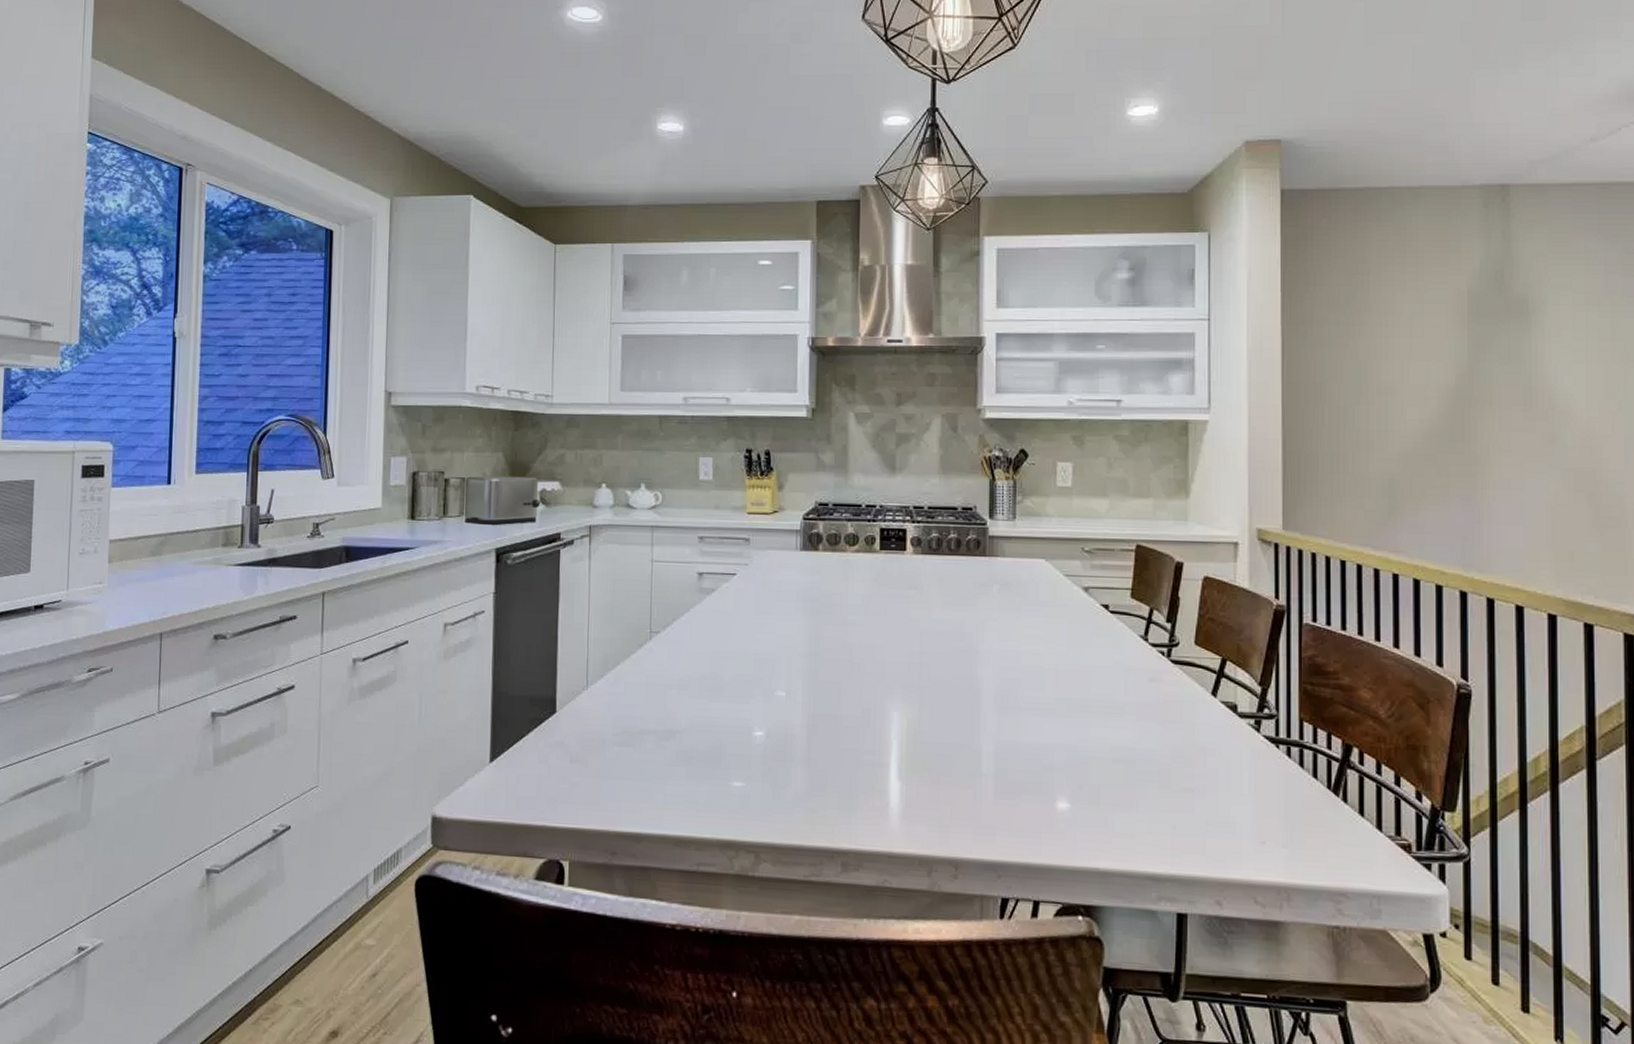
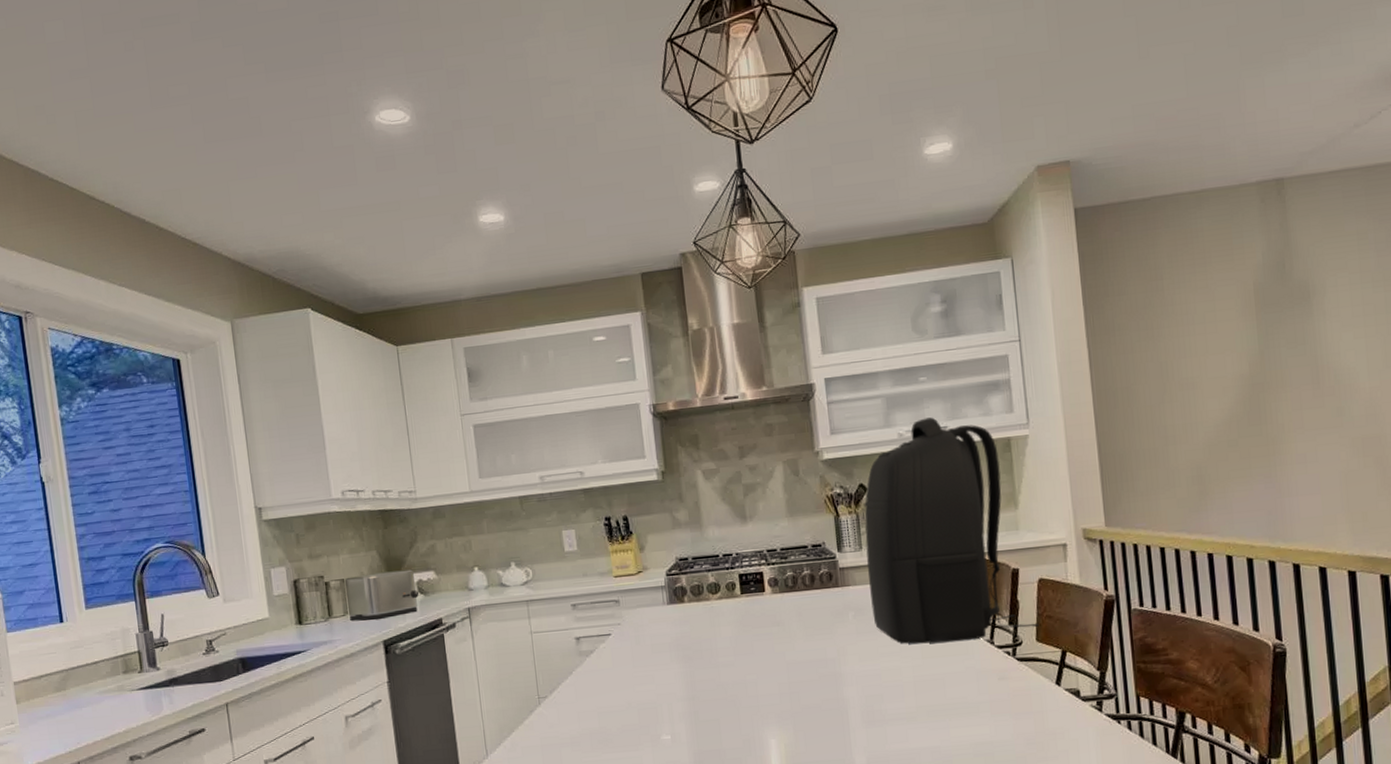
backpack: none [1019,388,1200,633] -> present [862,417,1040,644]

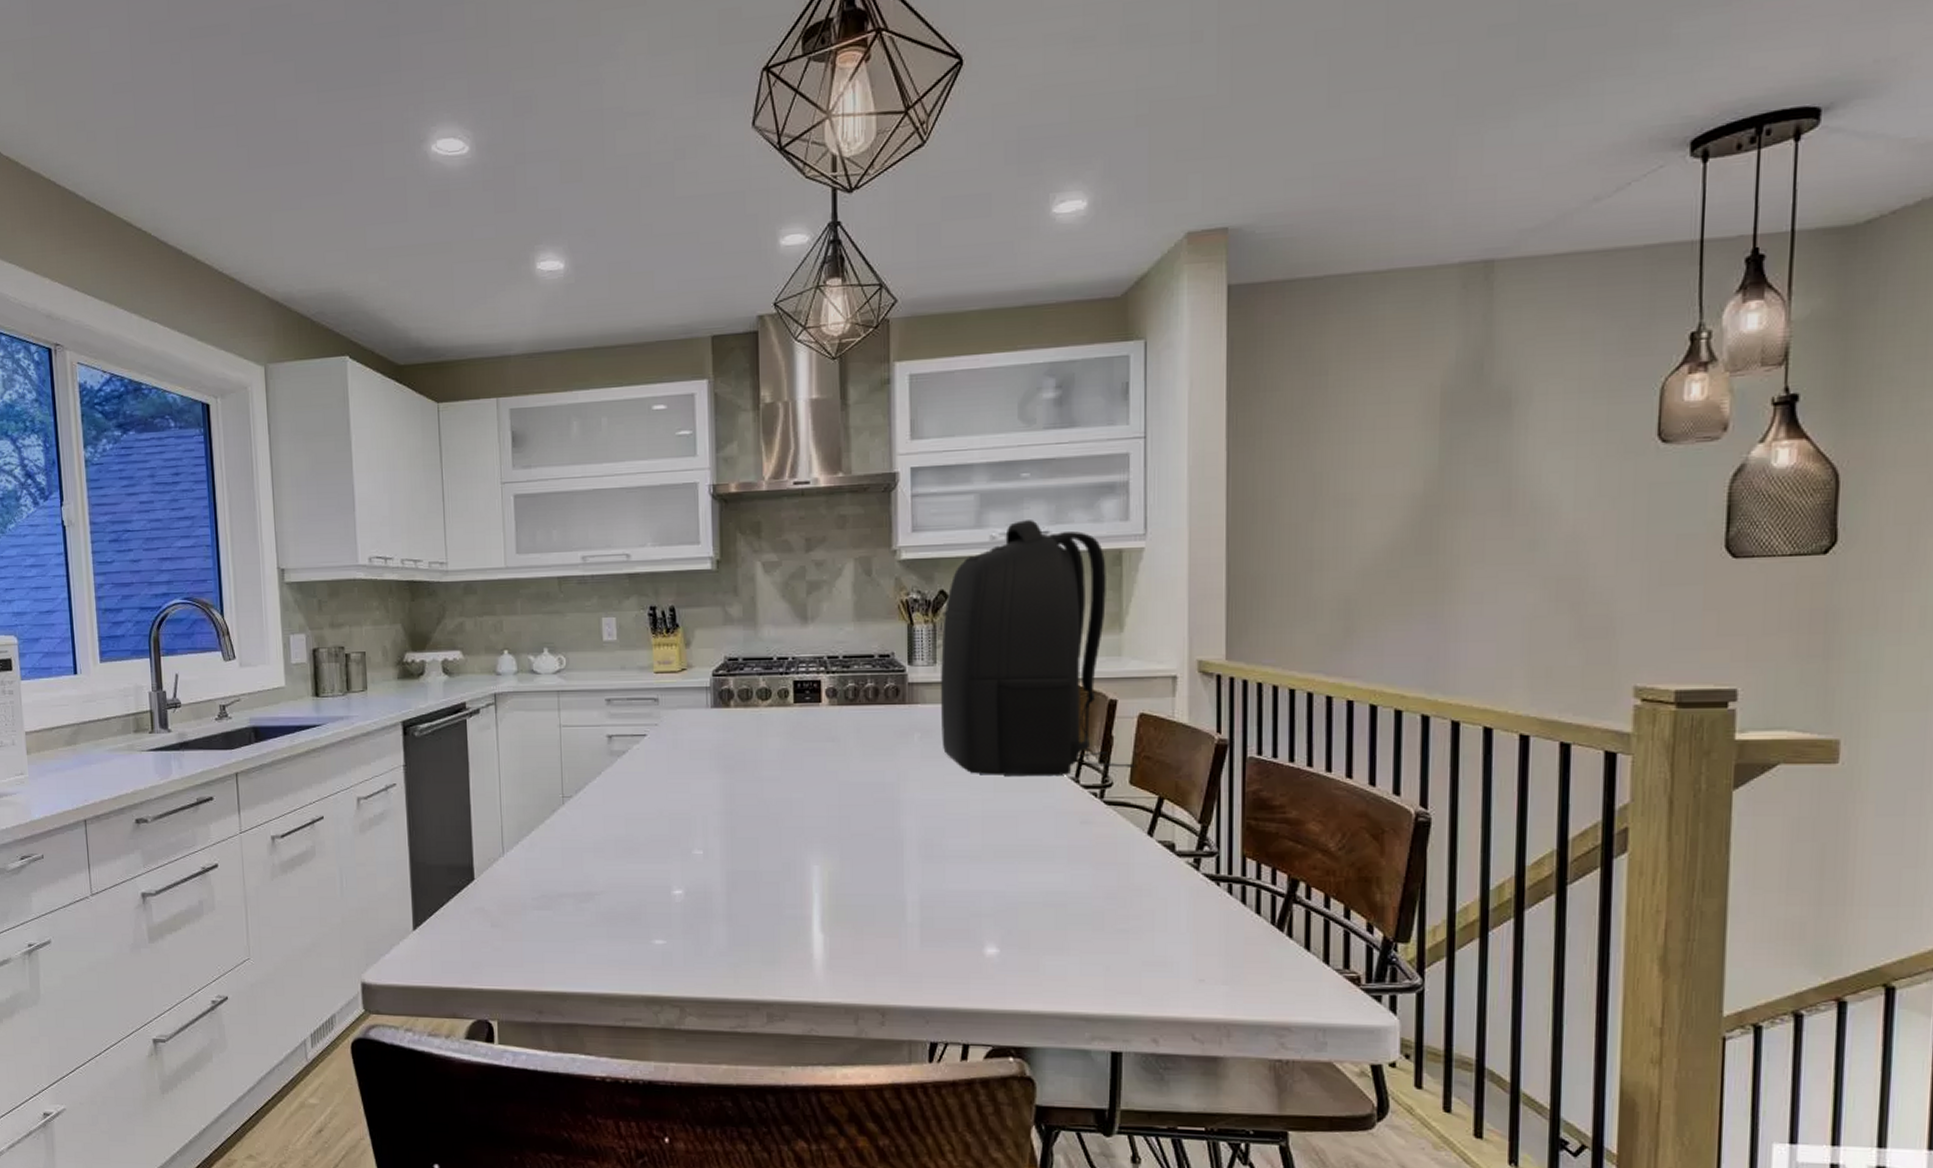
toaster: present [344,569,419,622] -> none [365,647,443,699]

